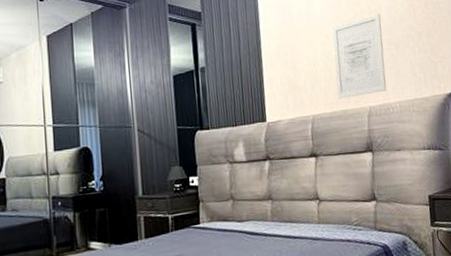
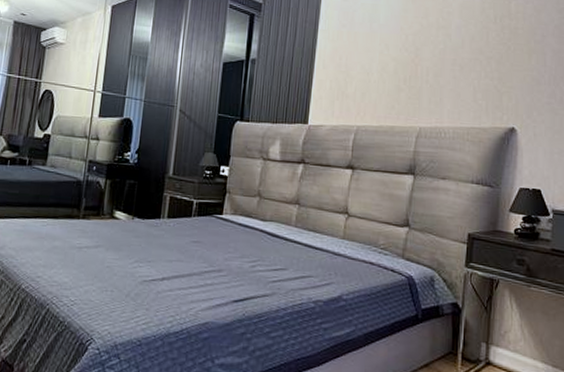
wall art: present [332,14,387,99] -> none [387,30,449,114]

